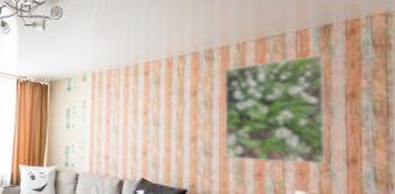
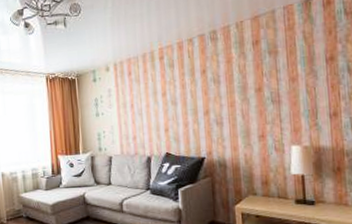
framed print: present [223,54,325,164] -> none [227,25,313,126]

